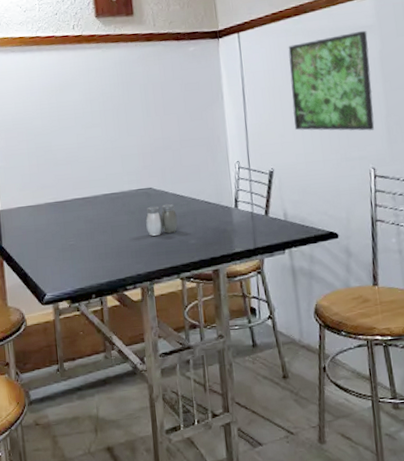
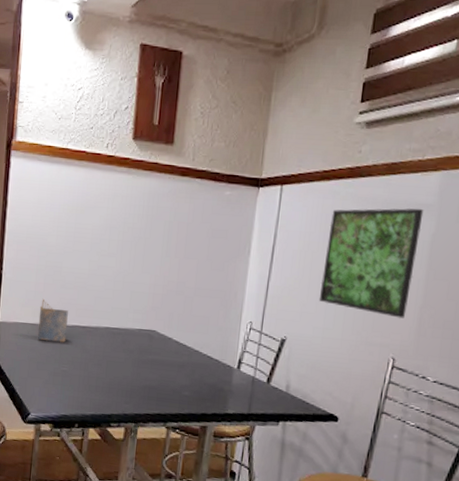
napkin holder: none [37,179,69,220] -> present [37,298,68,343]
salt and pepper shaker: present [146,203,178,236] -> none [142,349,176,381]

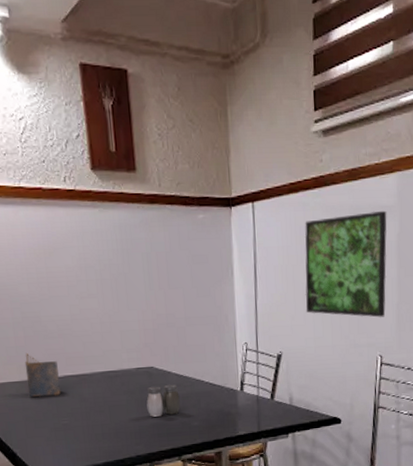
salt and pepper shaker: none [142,349,176,381] -> present [146,384,180,417]

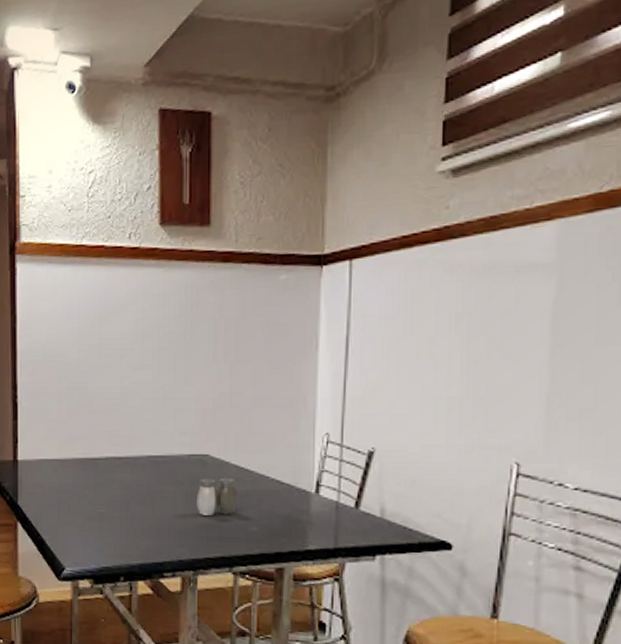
napkin holder: present [24,352,61,397] -> none [65,427,101,480]
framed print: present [304,210,387,318] -> none [412,269,539,411]

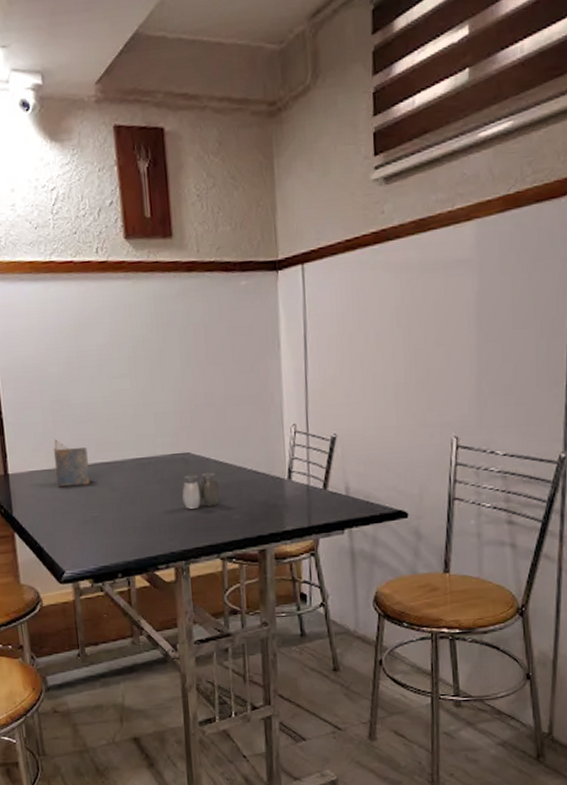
napkin holder: none [65,427,101,480] -> present [53,438,91,487]

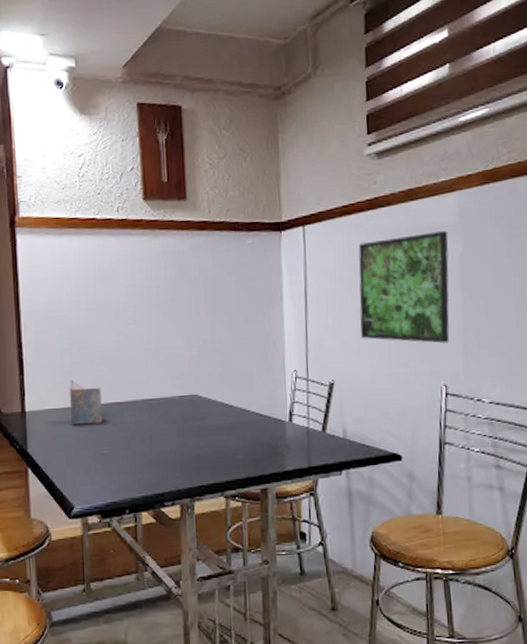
salt and pepper shaker: present [182,472,220,509] -> none [189,413,225,448]
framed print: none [363,265,463,392] -> present [358,230,450,343]

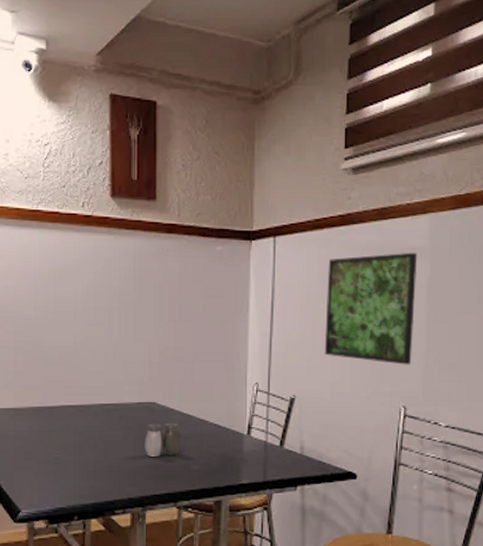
napkin holder: present [69,379,103,425] -> none [21,378,56,427]
salt and pepper shaker: none [189,413,225,448] -> present [145,422,181,457]

